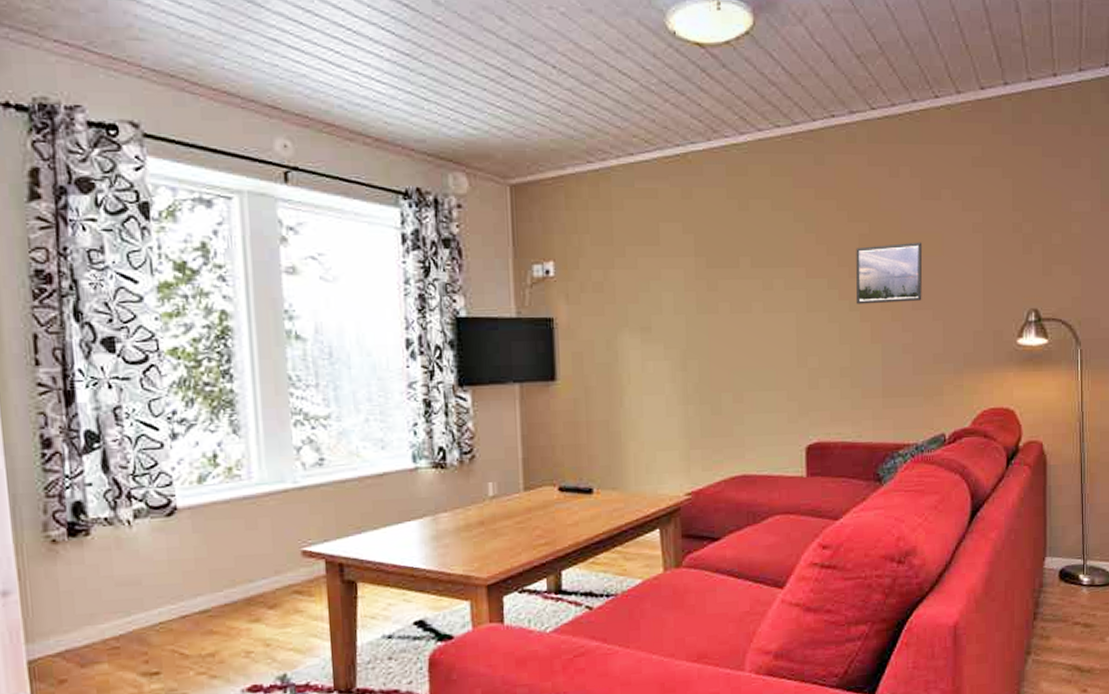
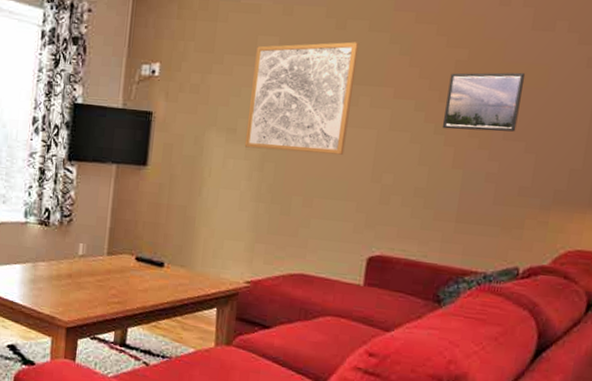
wall art: none [660,223,767,347] -> present [244,41,360,155]

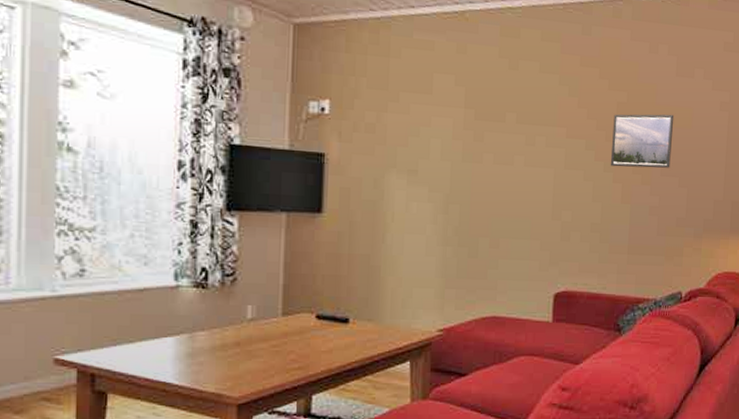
wall art: present [244,41,360,155] -> none [427,82,532,194]

